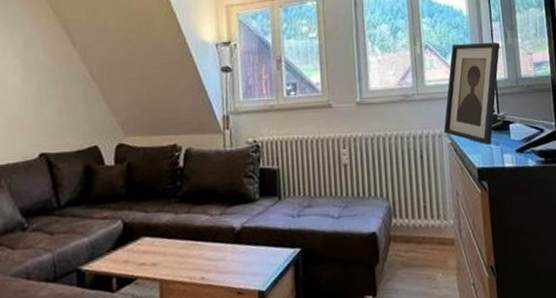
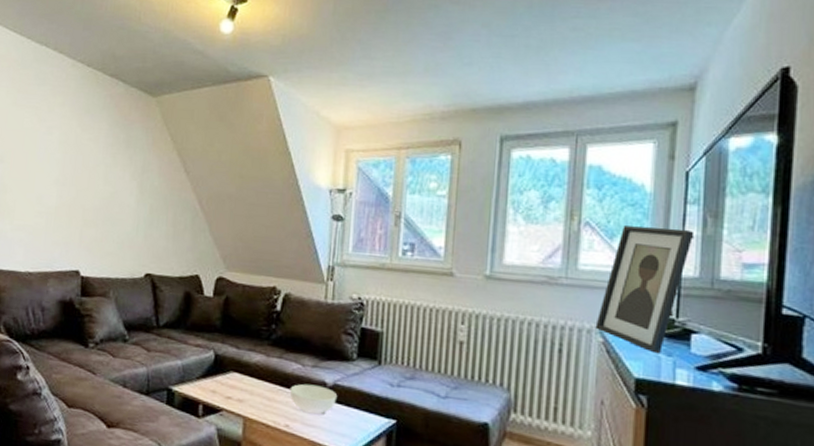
bowl: none [201,231,247,262] -> present [289,383,338,415]

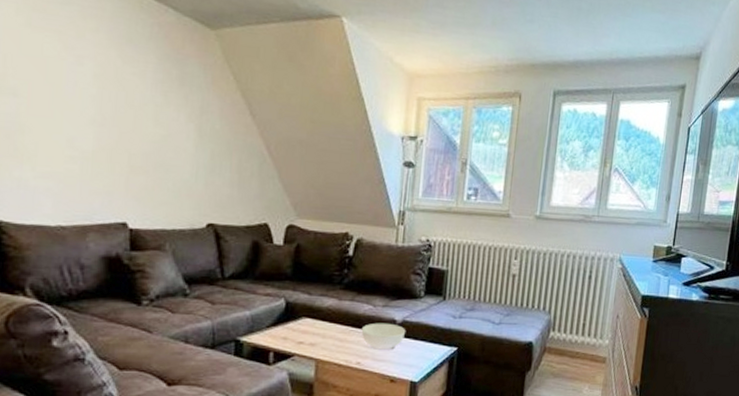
picture frame: present [595,225,695,354] -> none [616,171,690,275]

